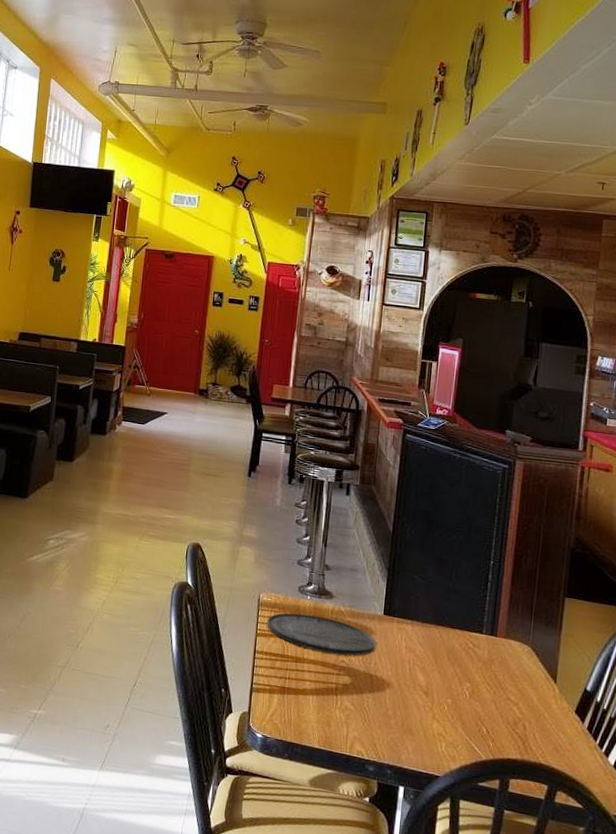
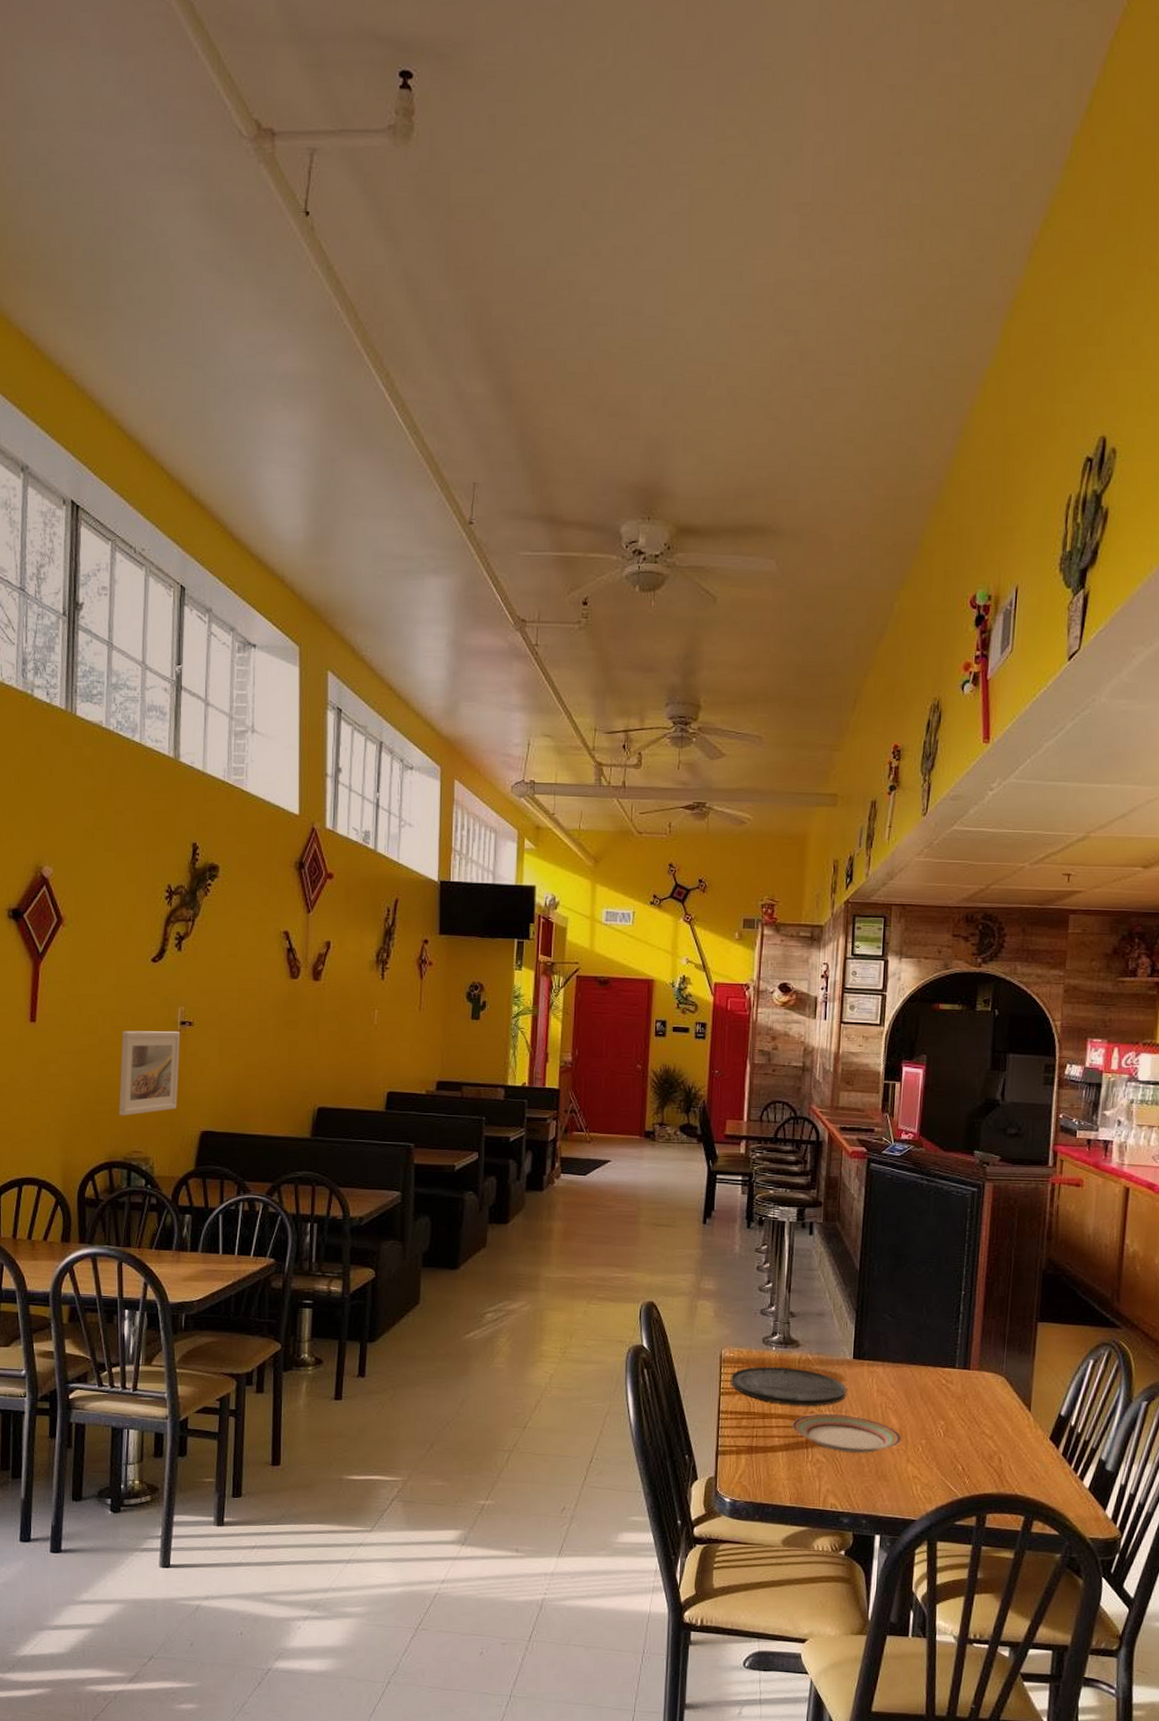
plate: none [323,663,428,706] -> present [792,1414,902,1453]

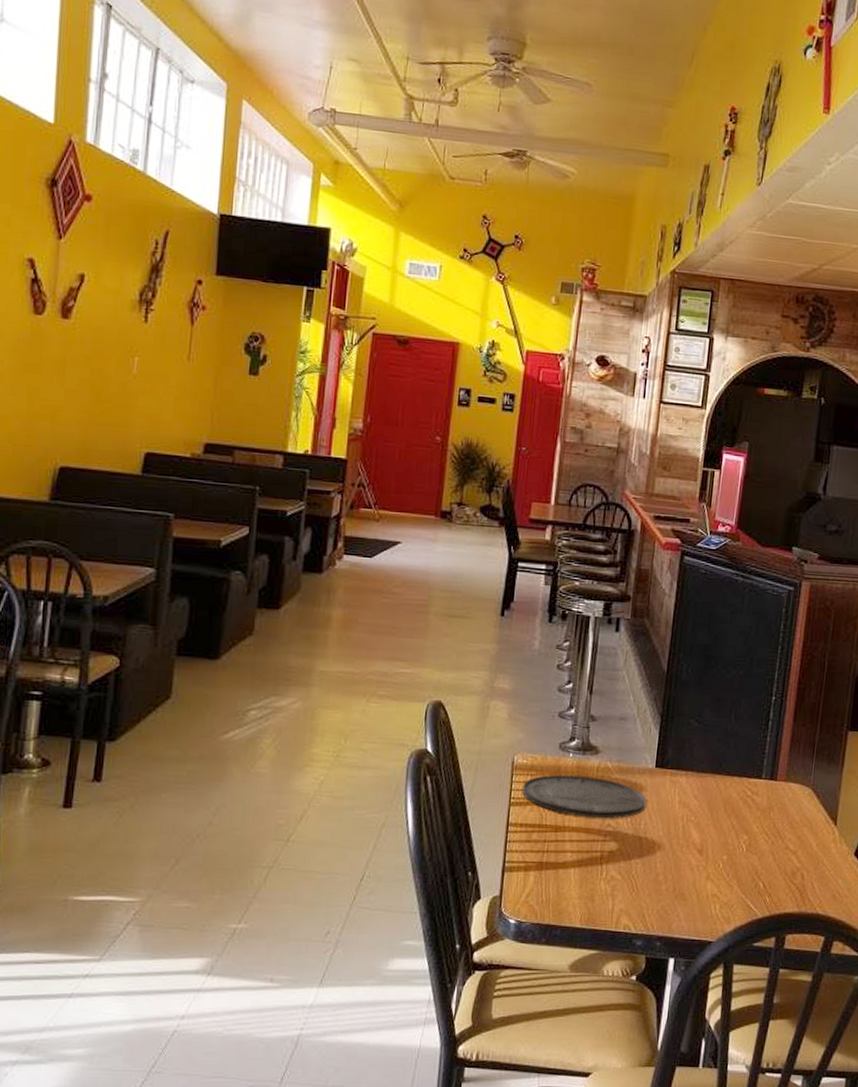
plate: present [792,1414,902,1453] -> none [586,827,702,869]

